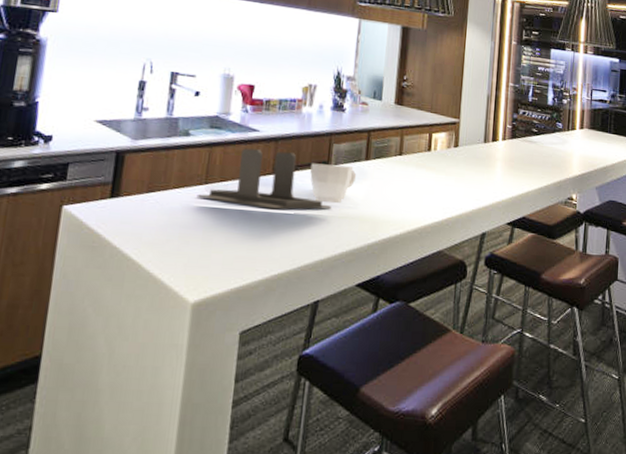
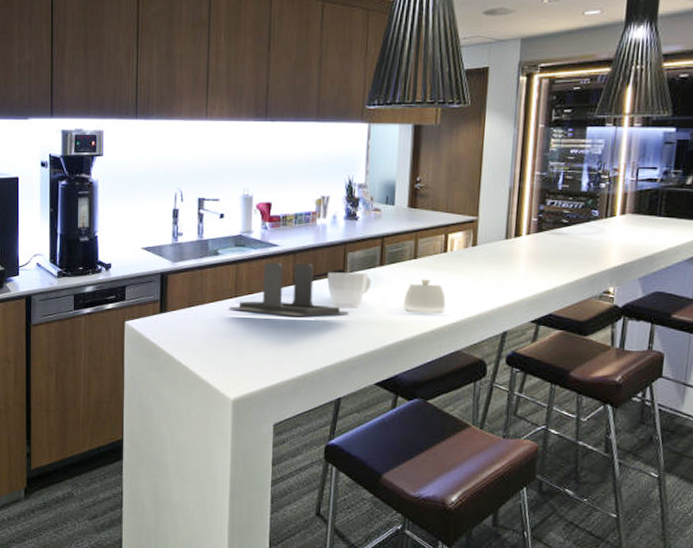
sugar bowl: none [387,176,430,213] -> present [403,279,446,314]

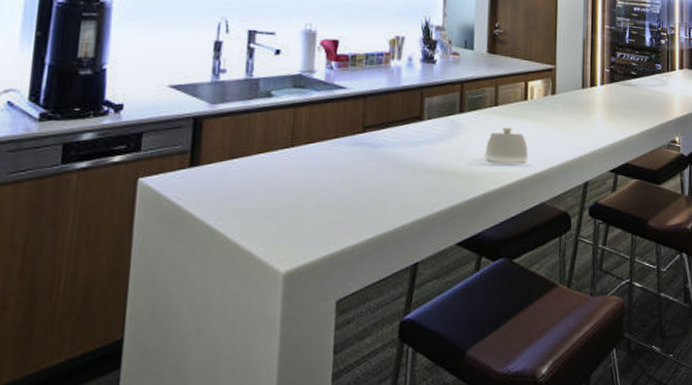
napkin holder: present [229,263,349,317] -> none [282,107,426,170]
cup: present [327,272,372,309] -> none [402,119,452,160]

